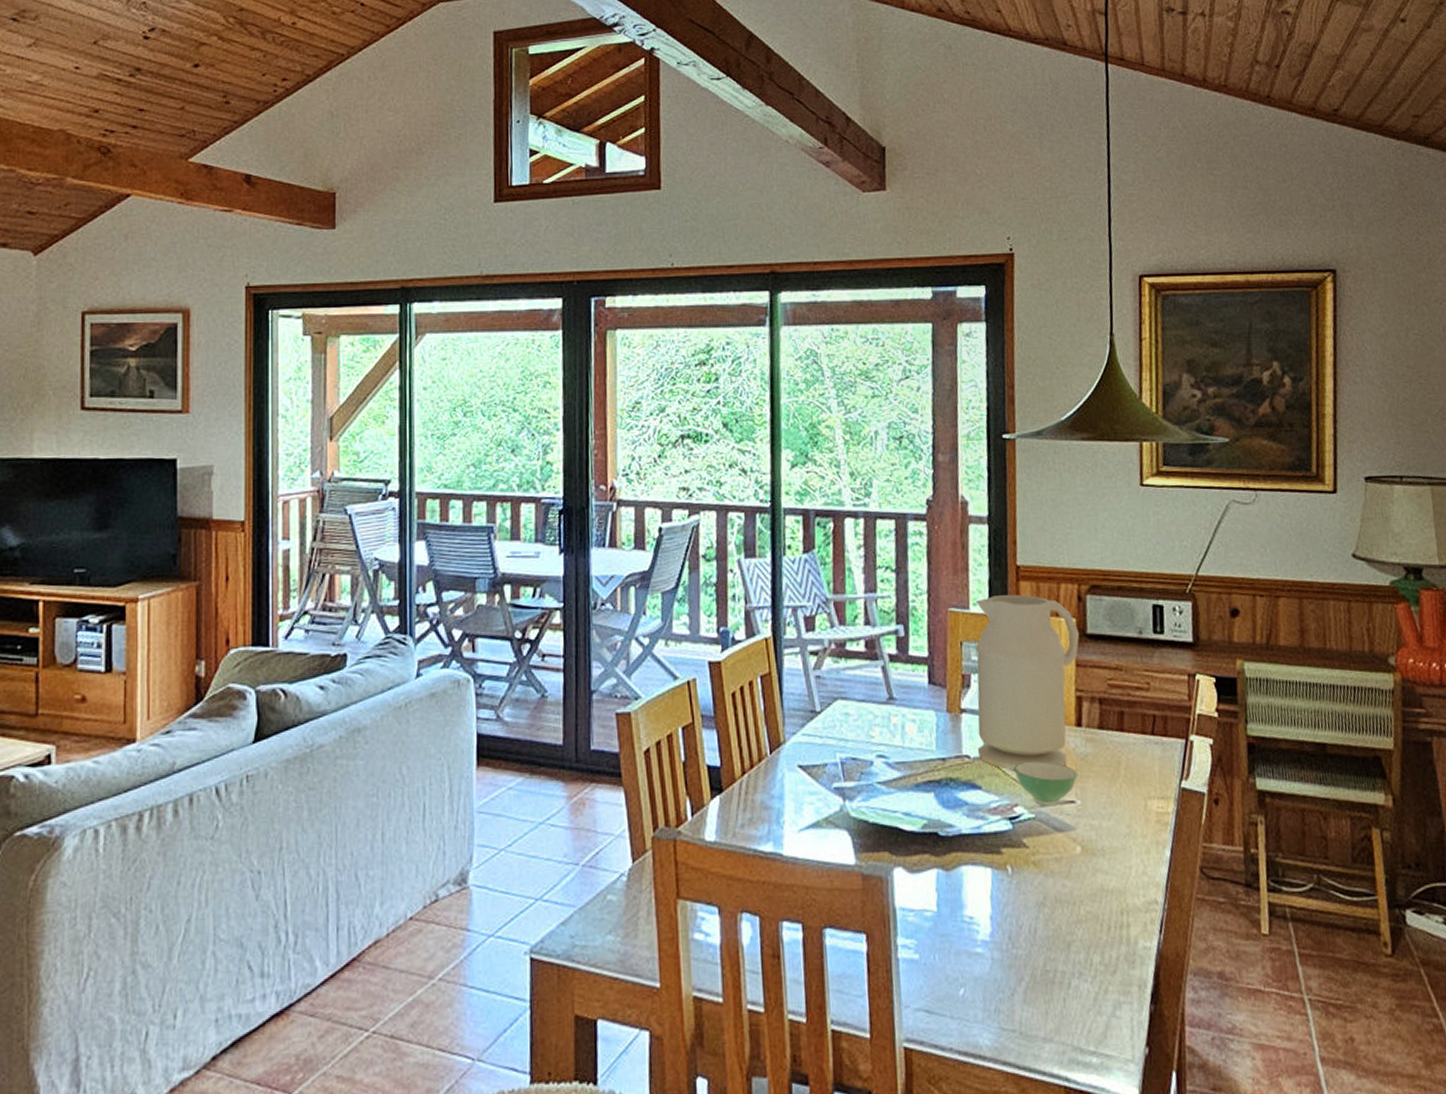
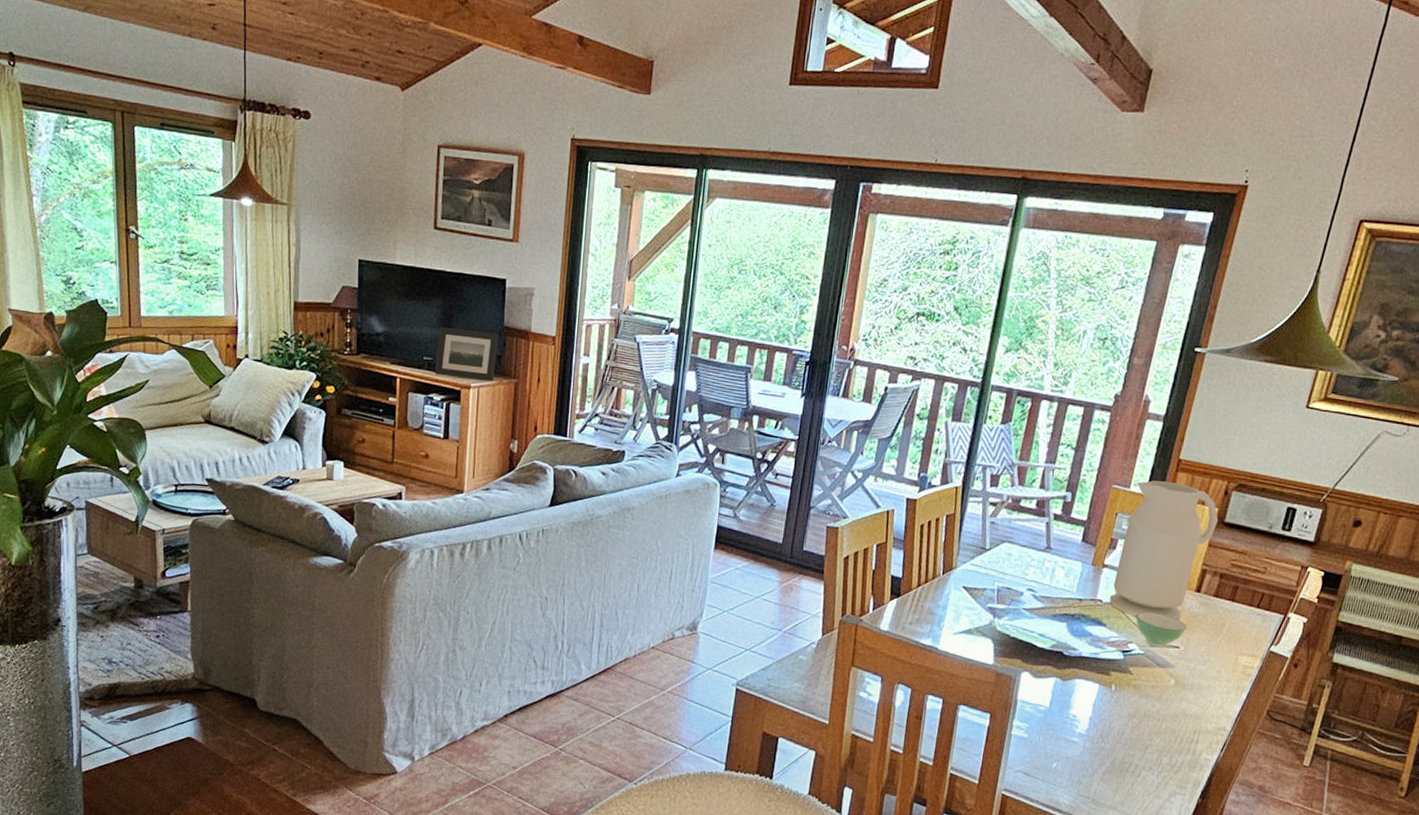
picture frame: none [90,527,172,590] -> present [435,326,499,382]

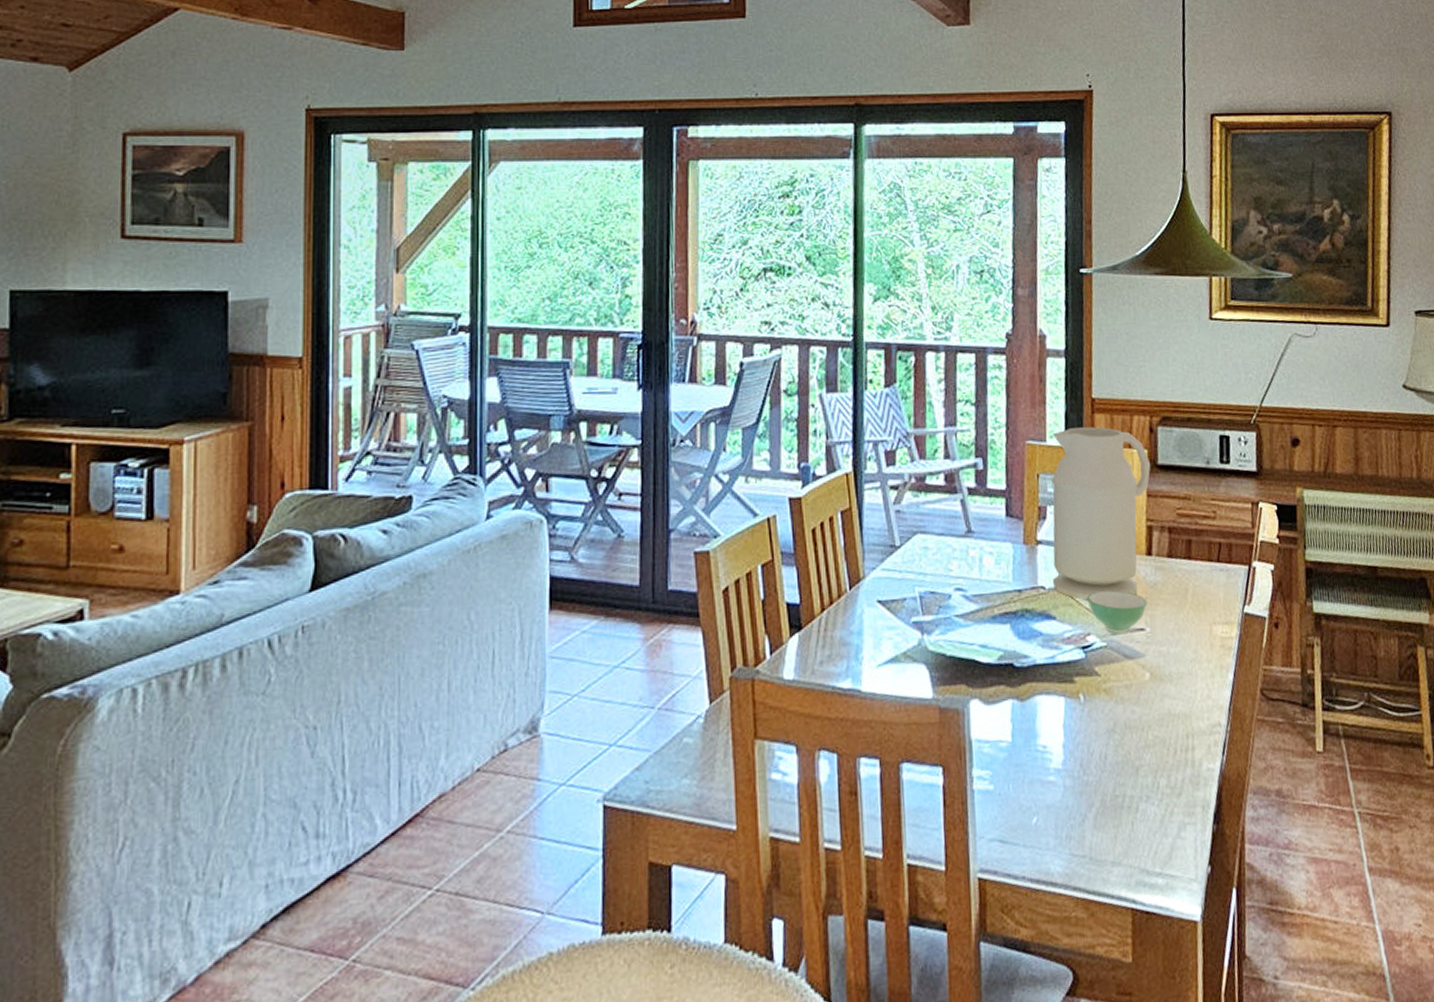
picture frame: present [435,326,499,382] -> none [129,363,222,432]

